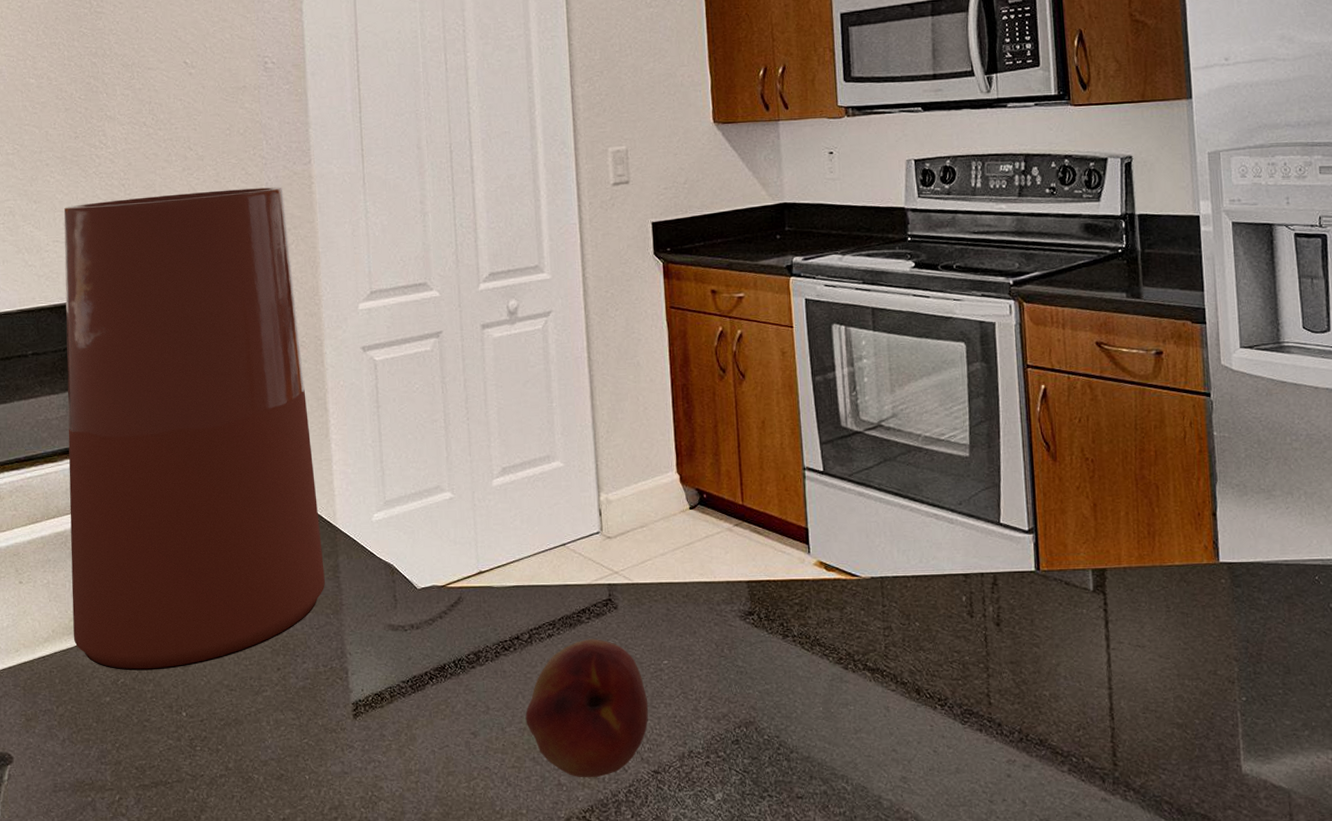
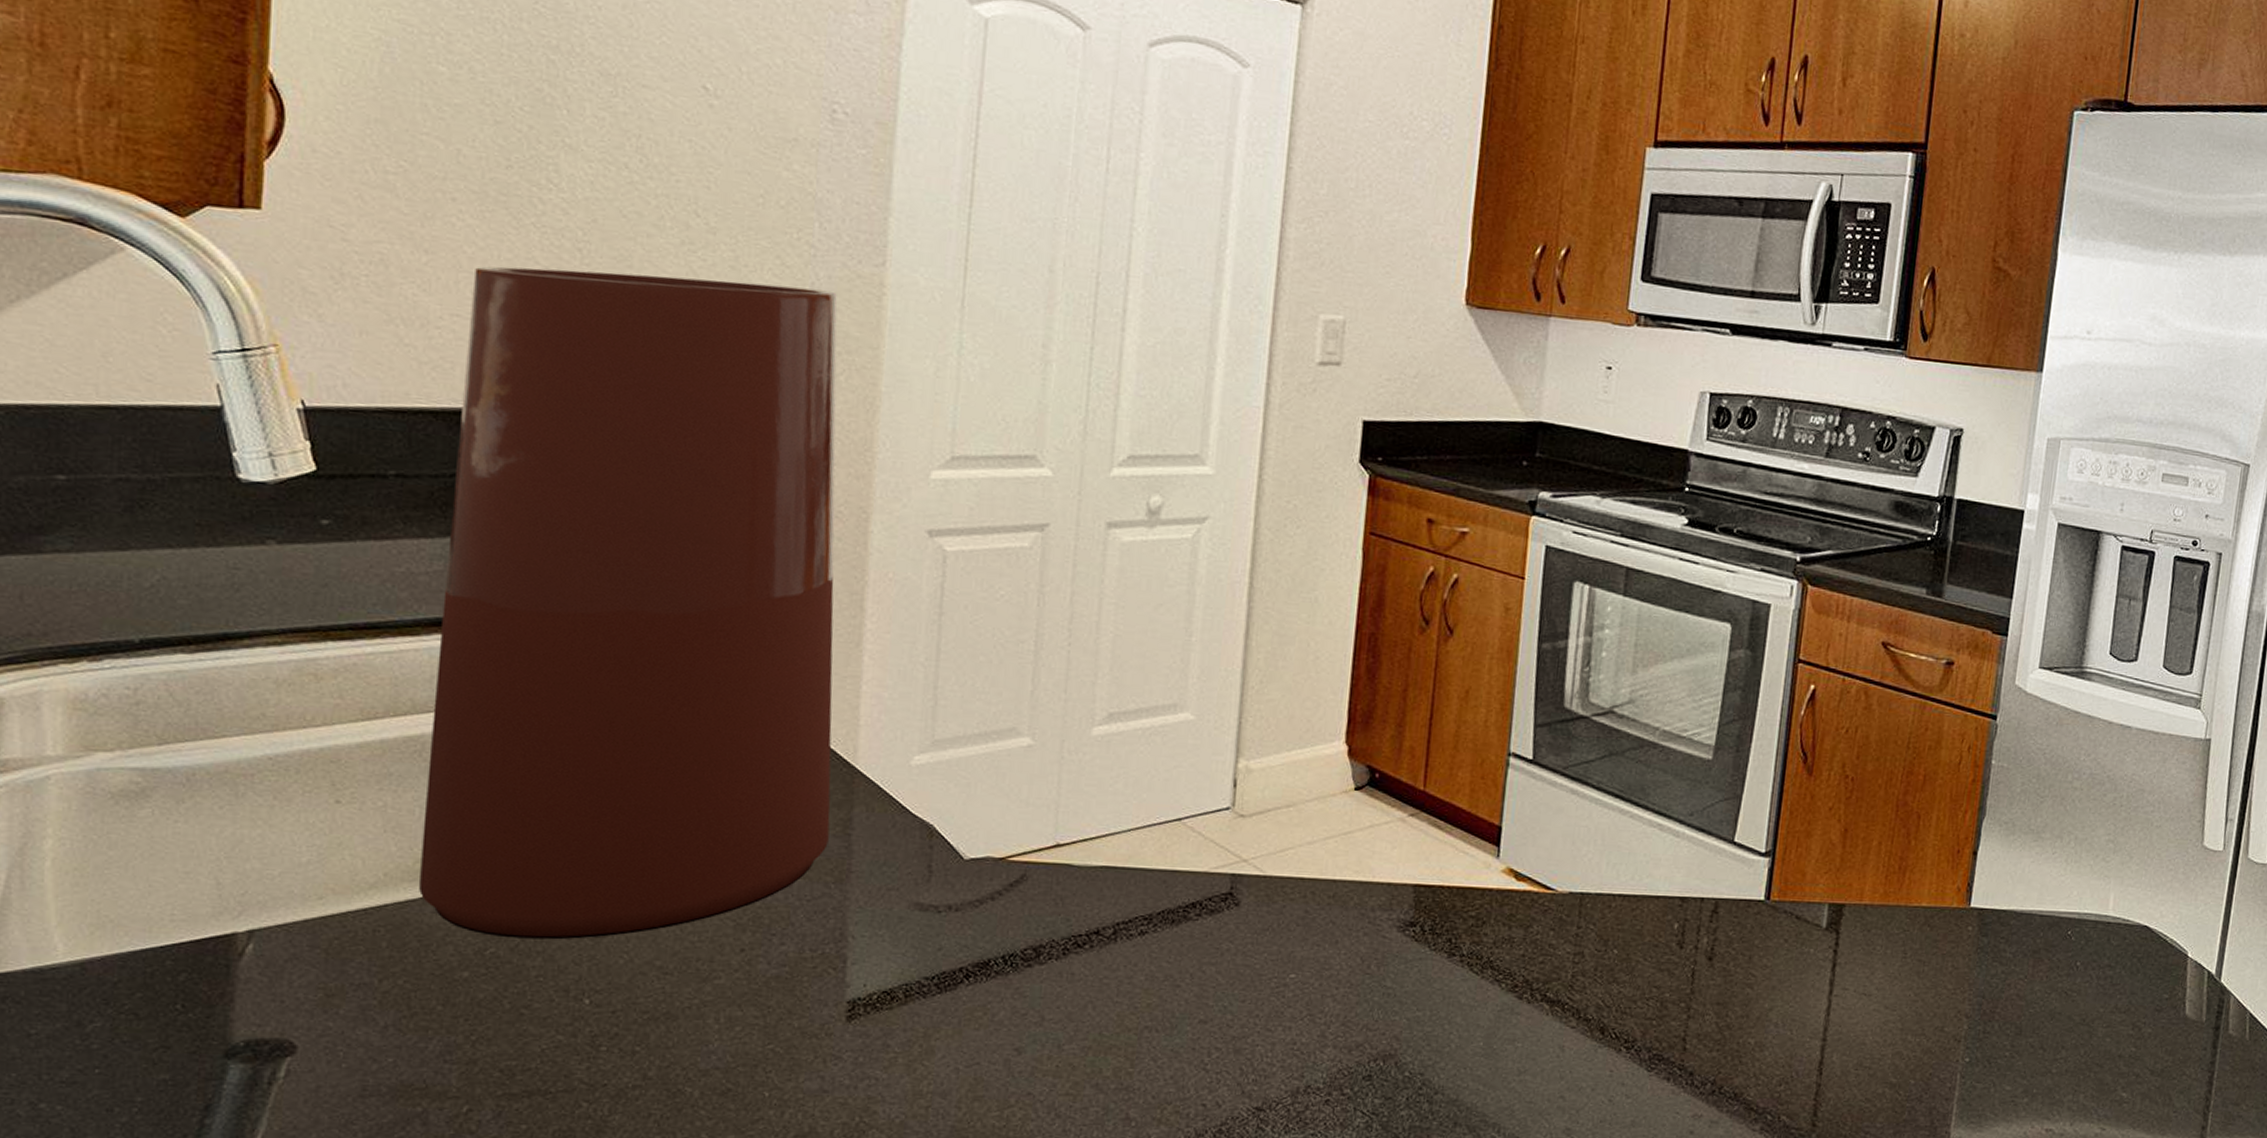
fruit: present [525,639,649,778] -> none [1093,941,1262,1113]

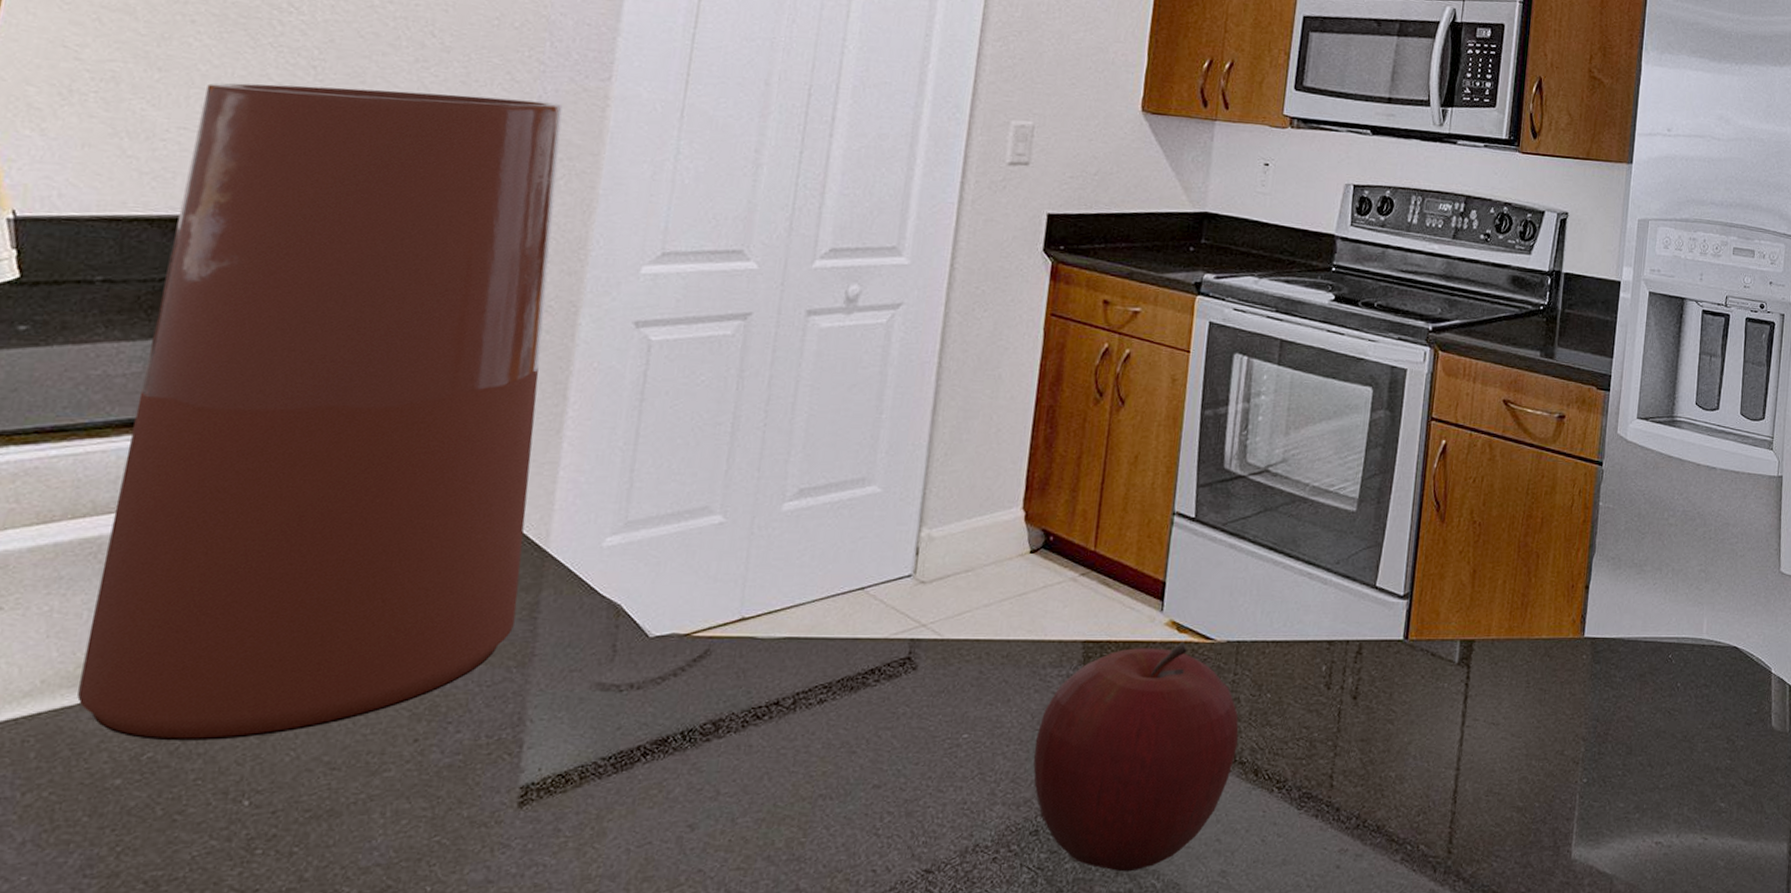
fruit: none [1364,890,1583,1123] -> present [1033,641,1239,872]

